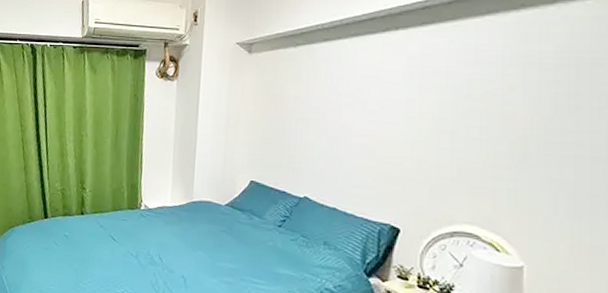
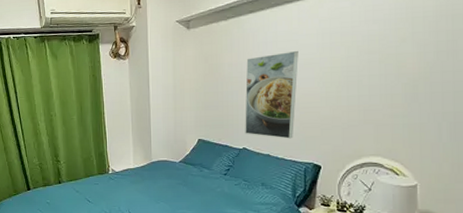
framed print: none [308,88,380,192] -> present [245,50,299,139]

